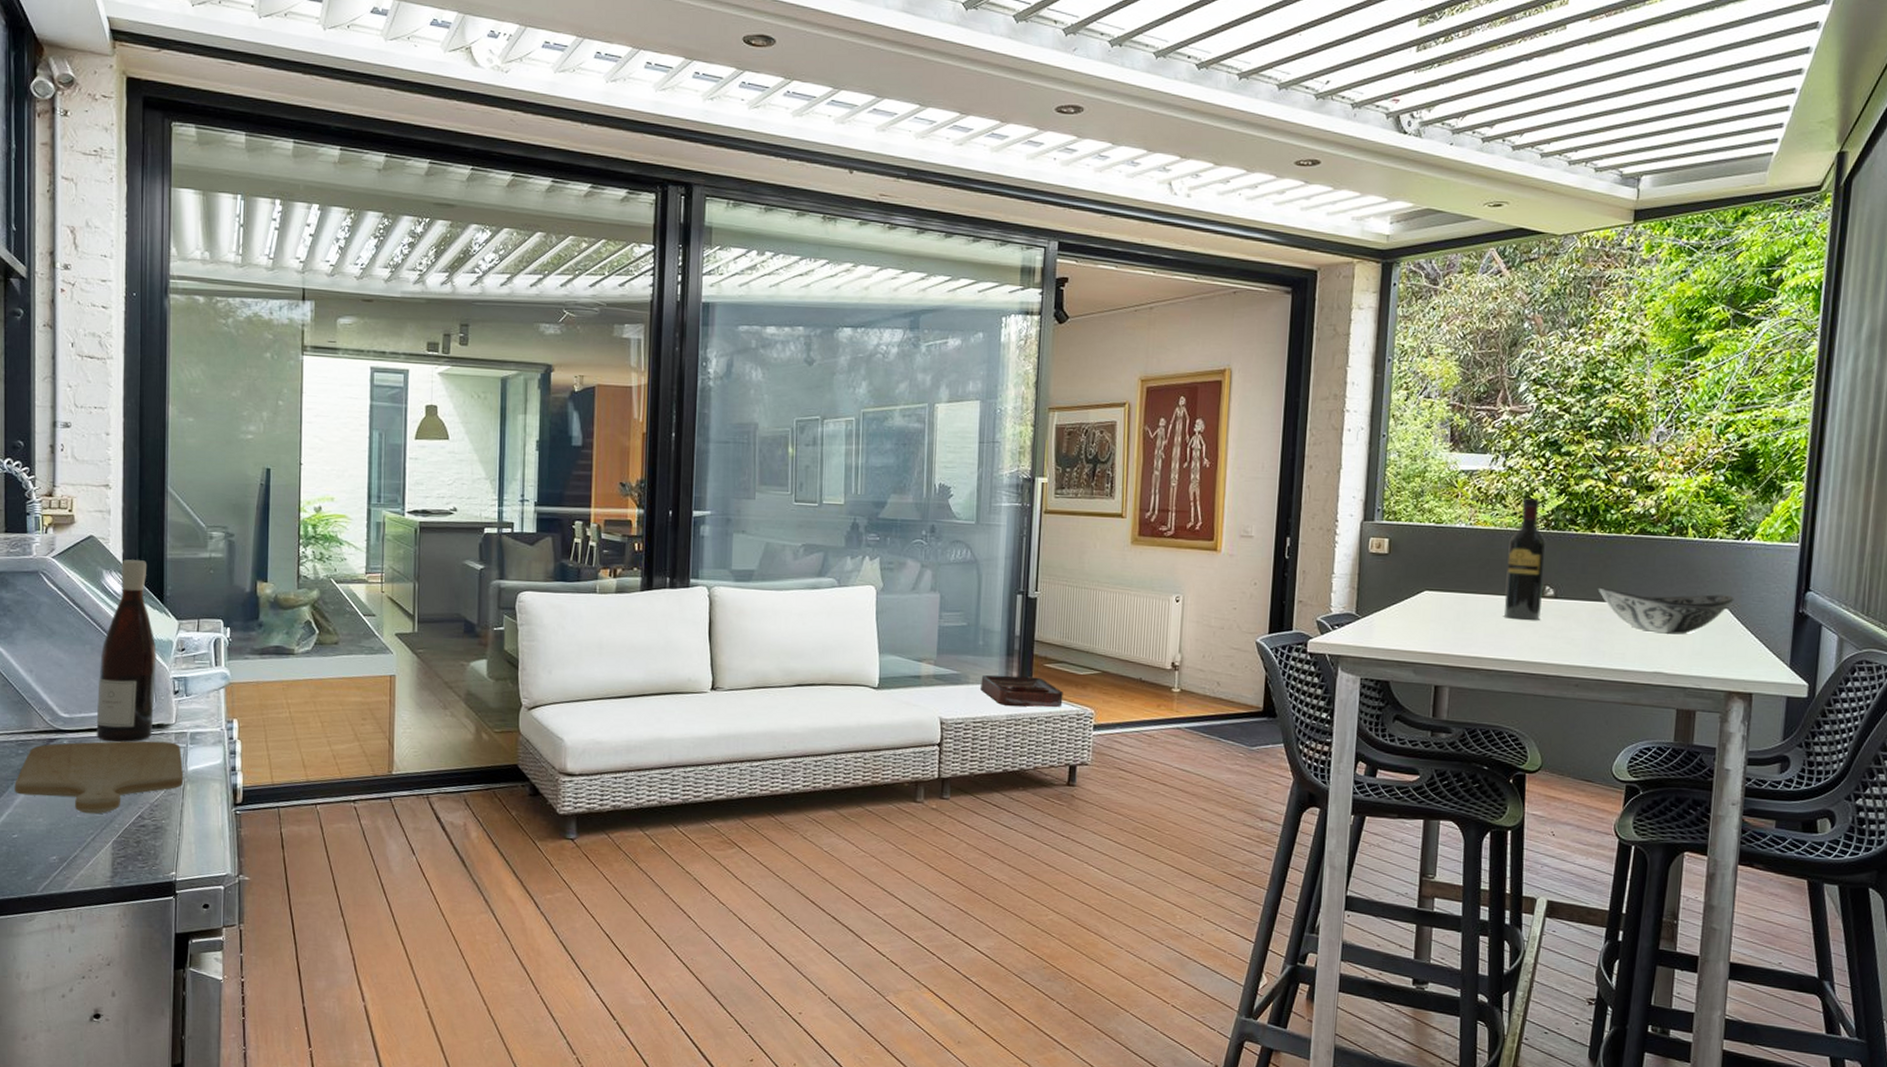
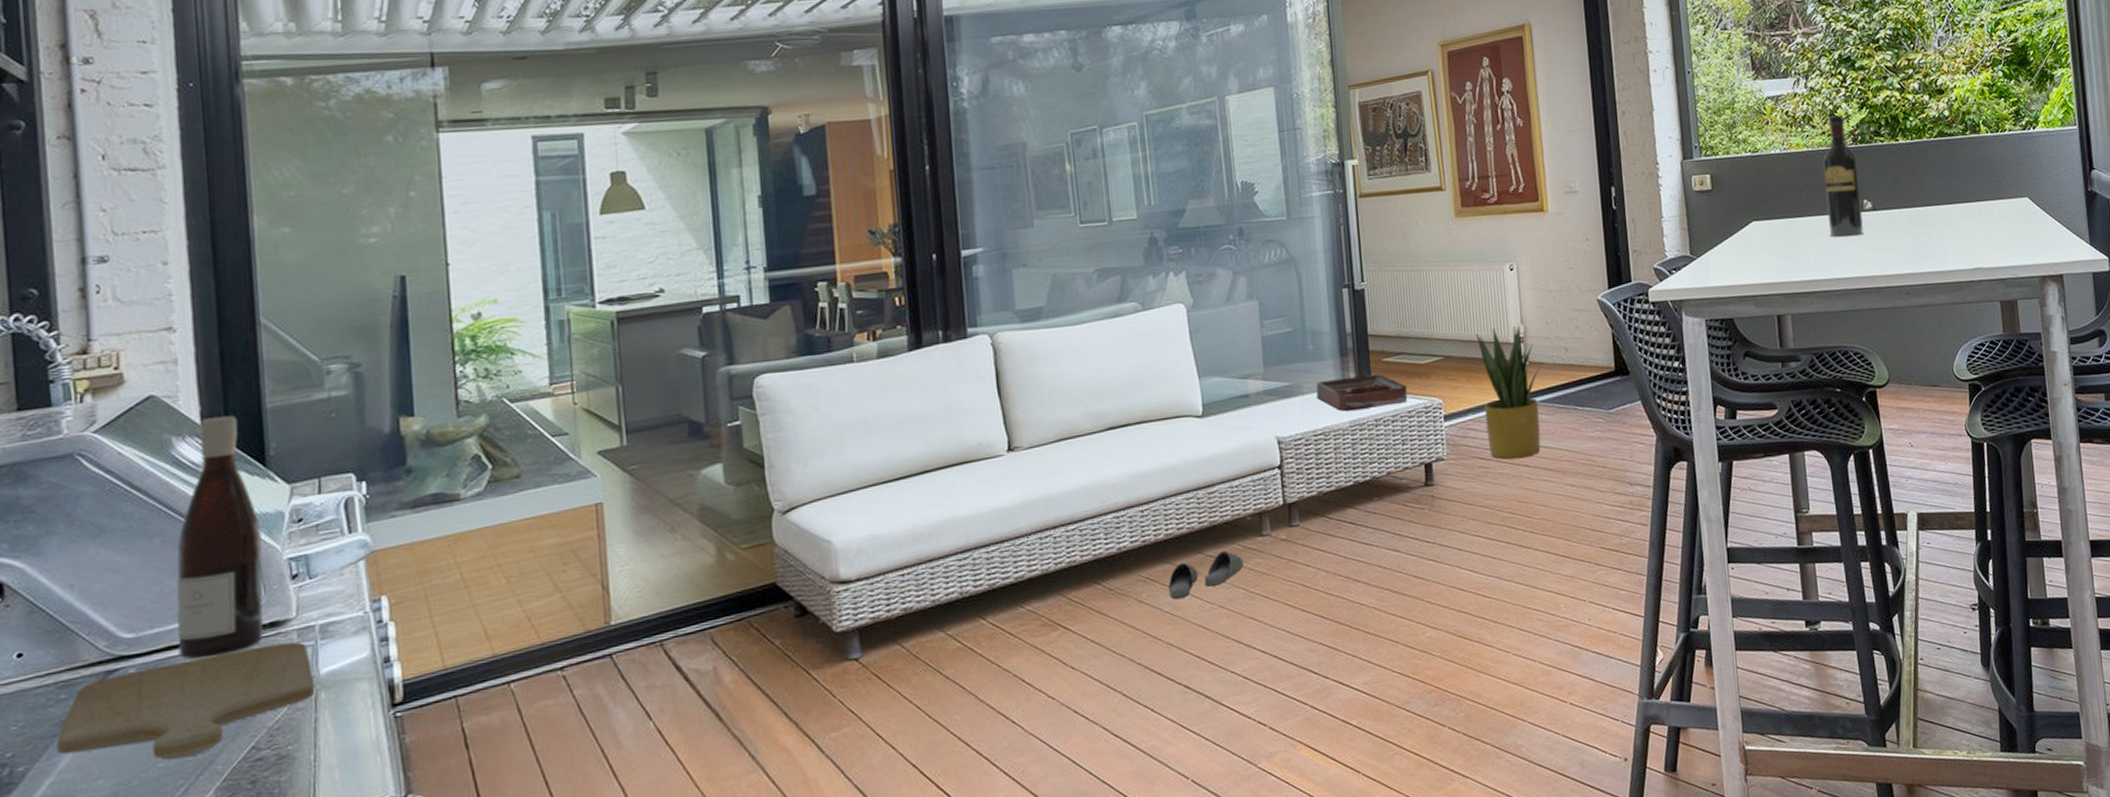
slippers: none [829,808,897,842] -> present [1168,550,1244,599]
planter: none [1131,652,1195,777] -> present [1476,326,1543,460]
decorative bowl: present [1598,587,1734,635] -> none [1910,184,2031,231]

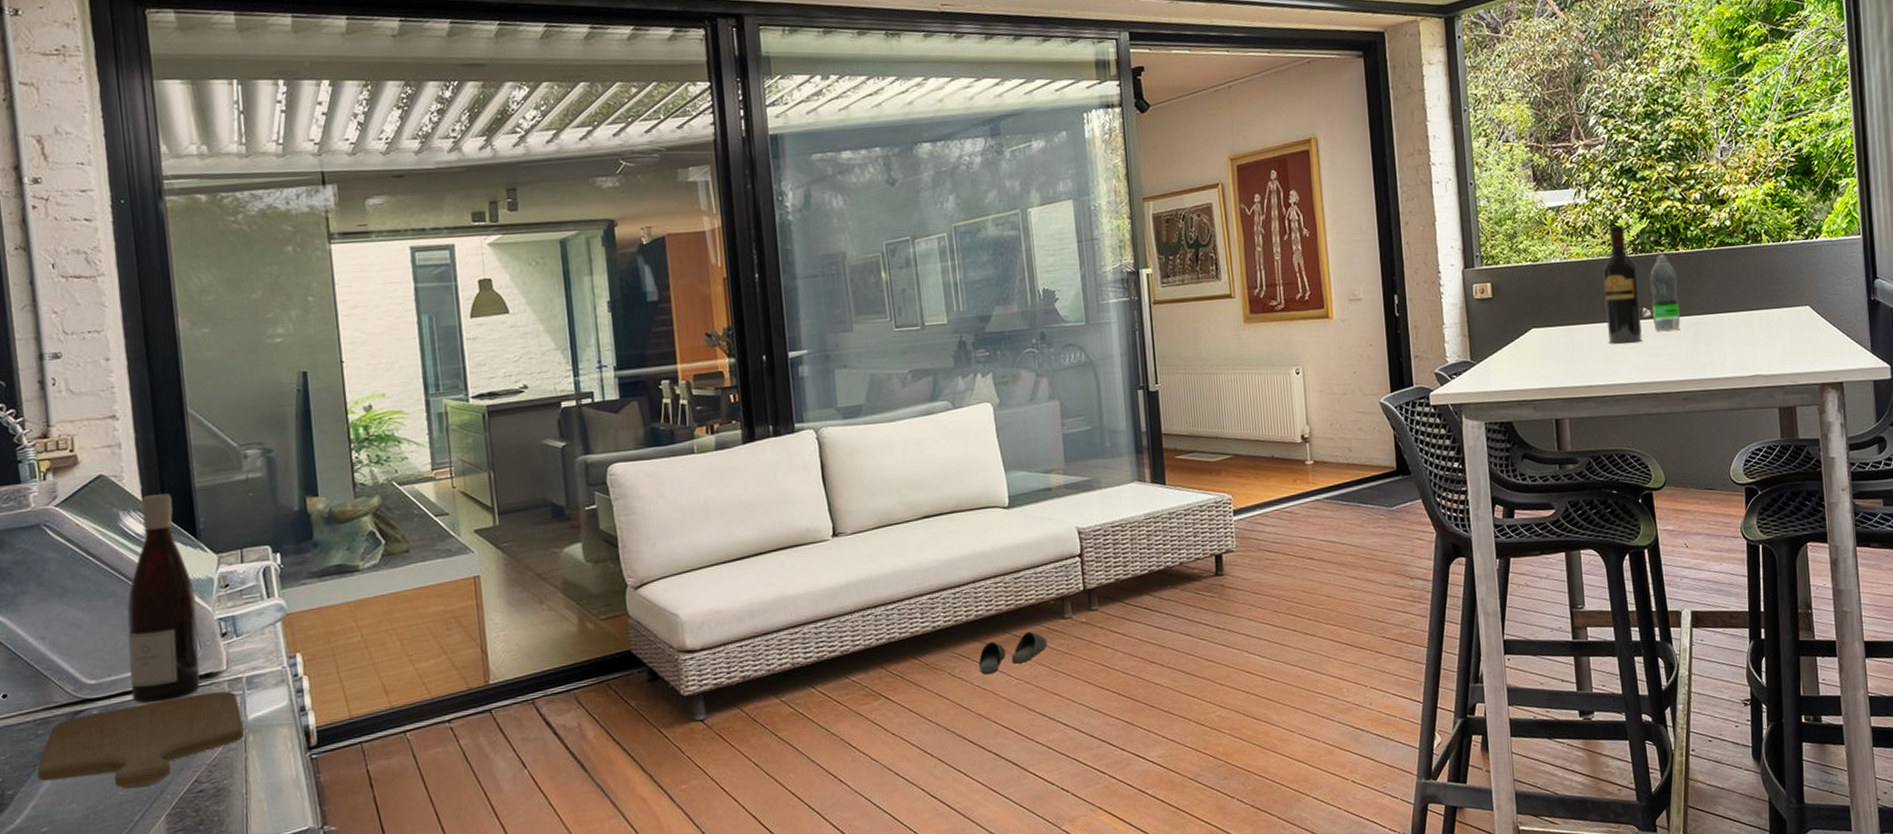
decorative tray: present [1316,374,1408,411] -> none [1113,470,1199,505]
planter: present [1476,326,1543,460] -> none [1263,427,1328,553]
bottle: none [1870,143,1902,226] -> present [1650,252,1681,333]

